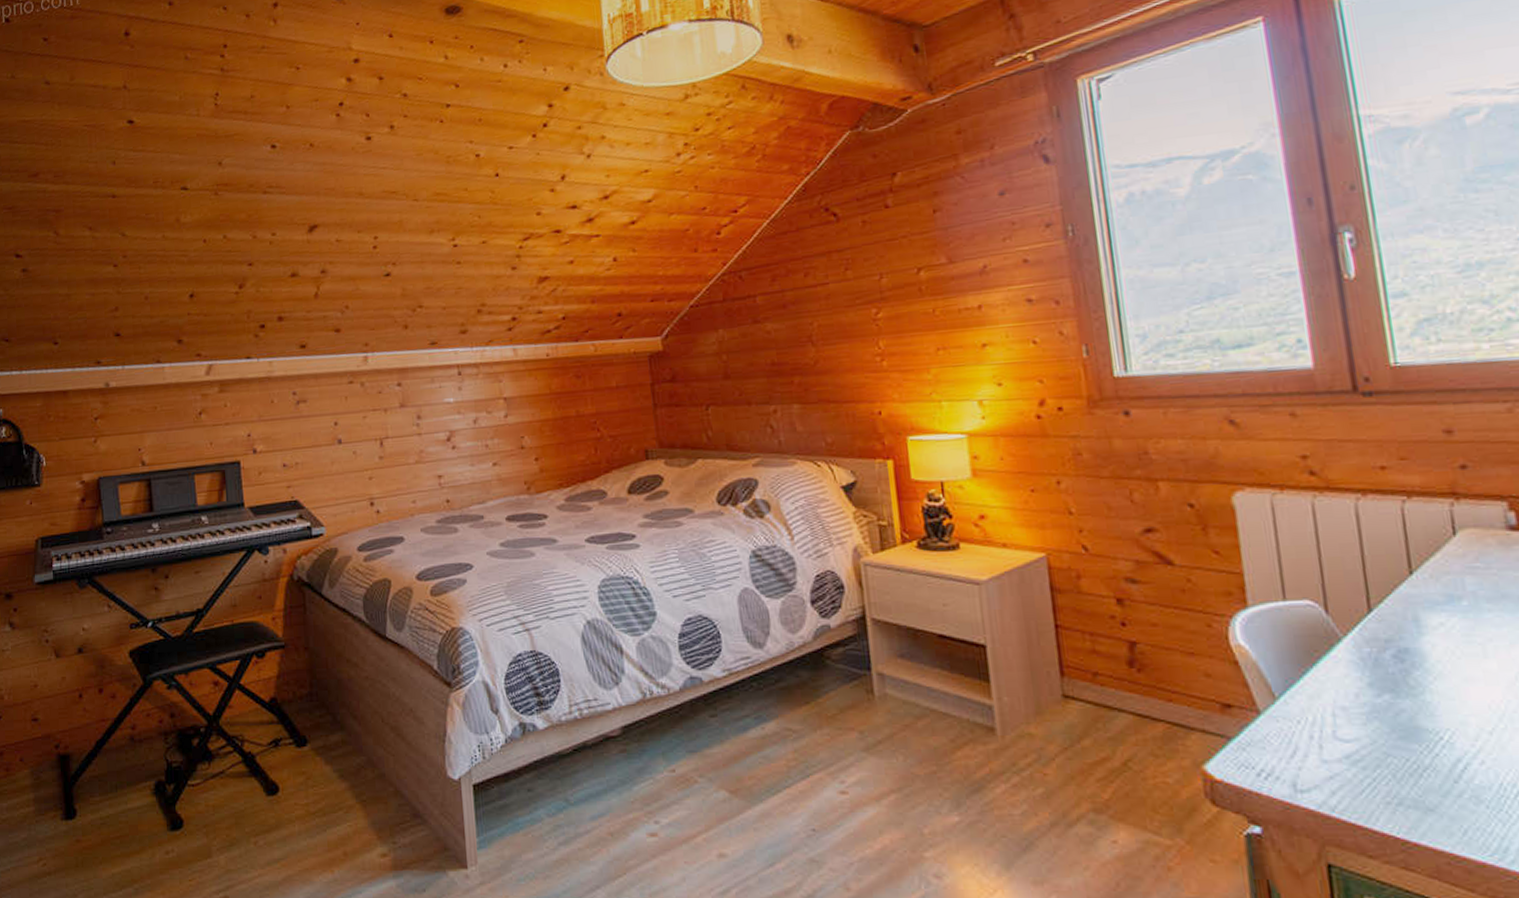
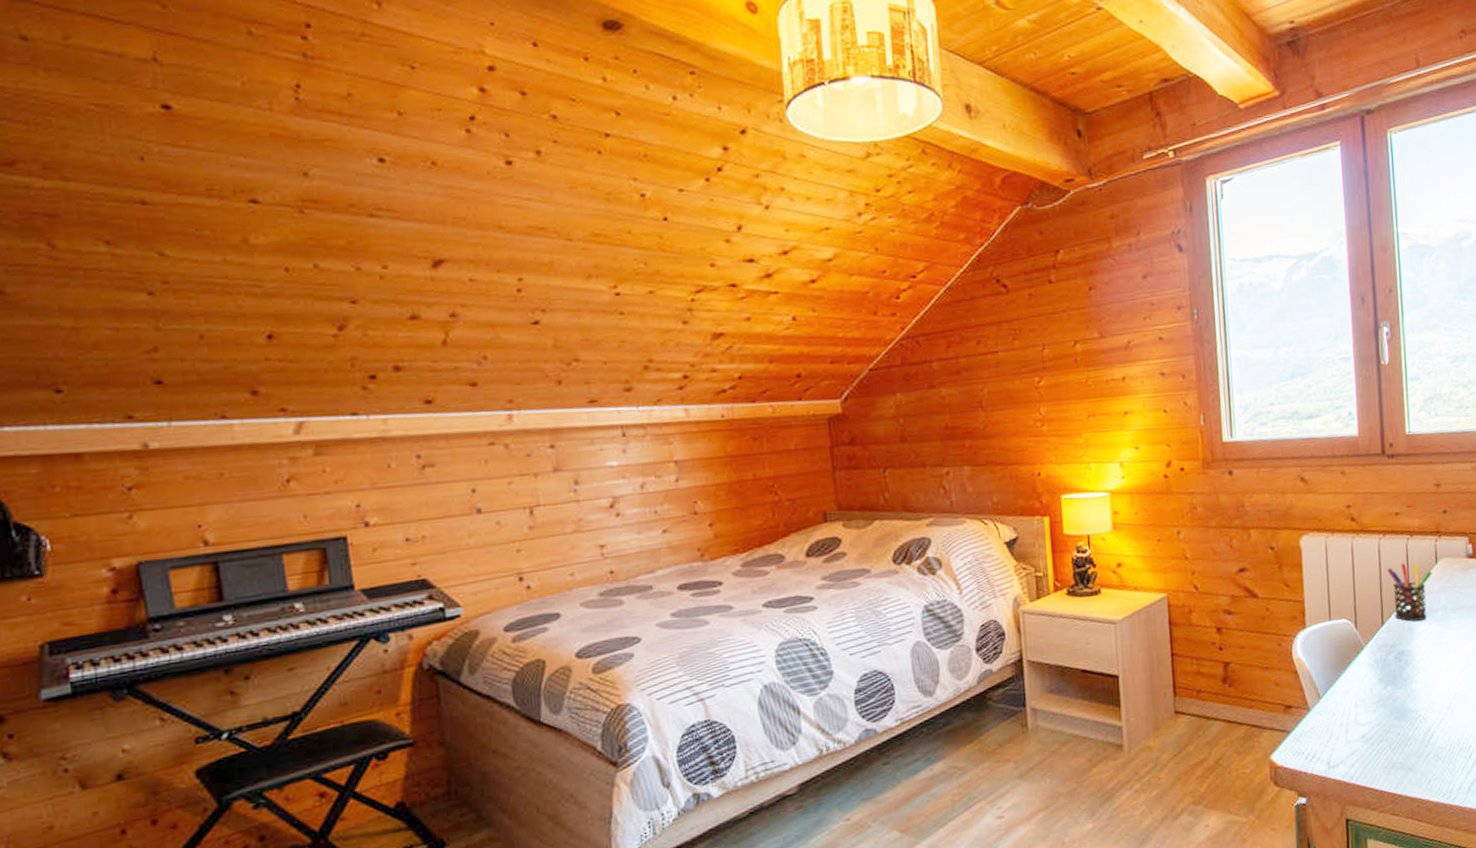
pen holder: none [1372,532,1448,610] -> present [1387,563,1432,621]

